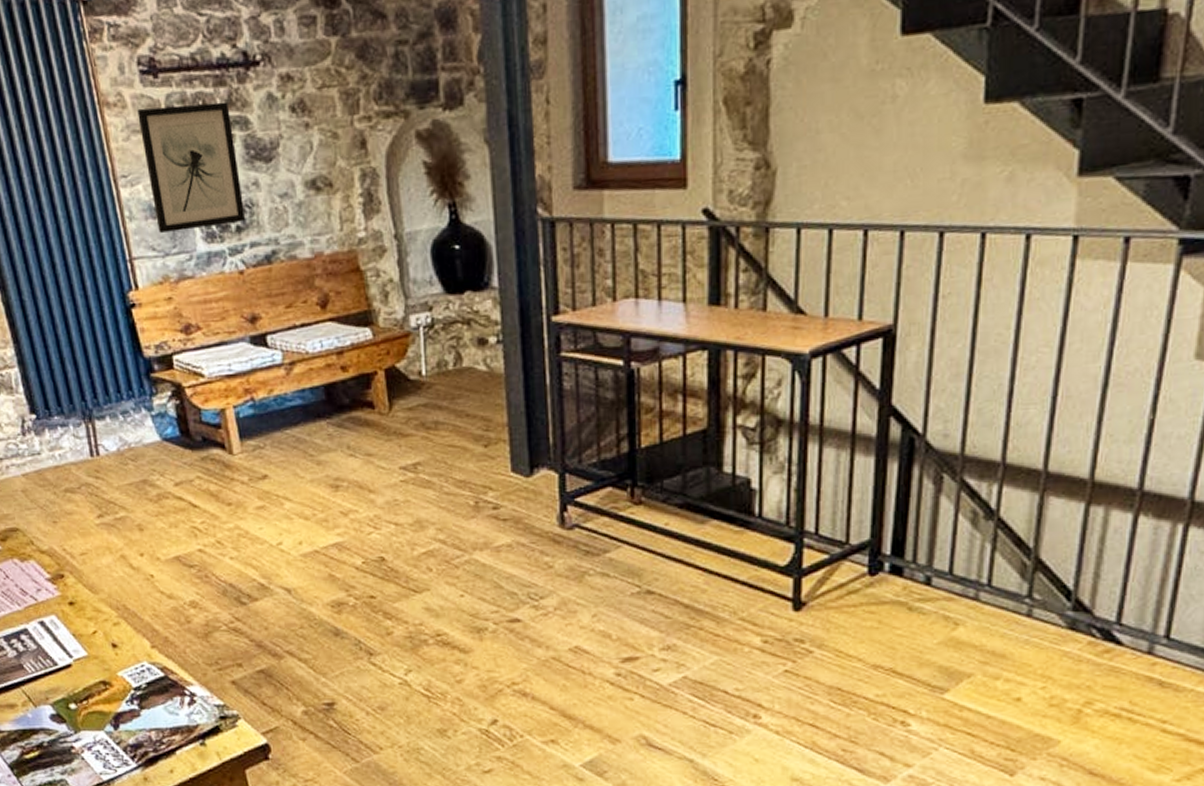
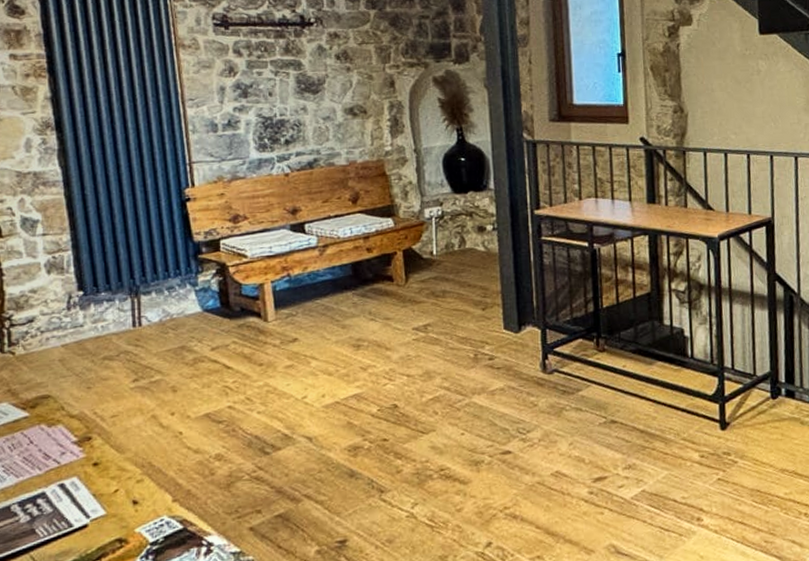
wall art: present [137,101,246,234] -> none [208,49,294,144]

